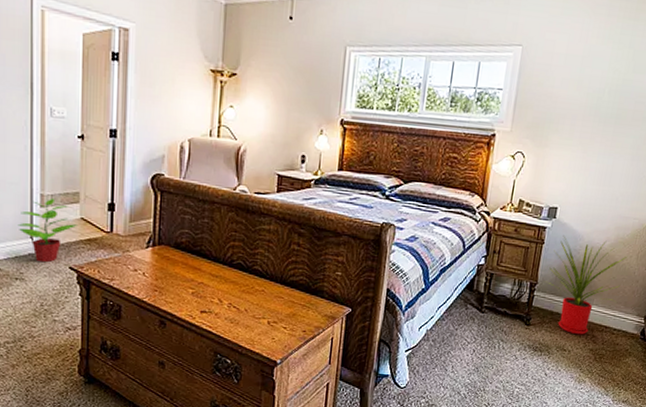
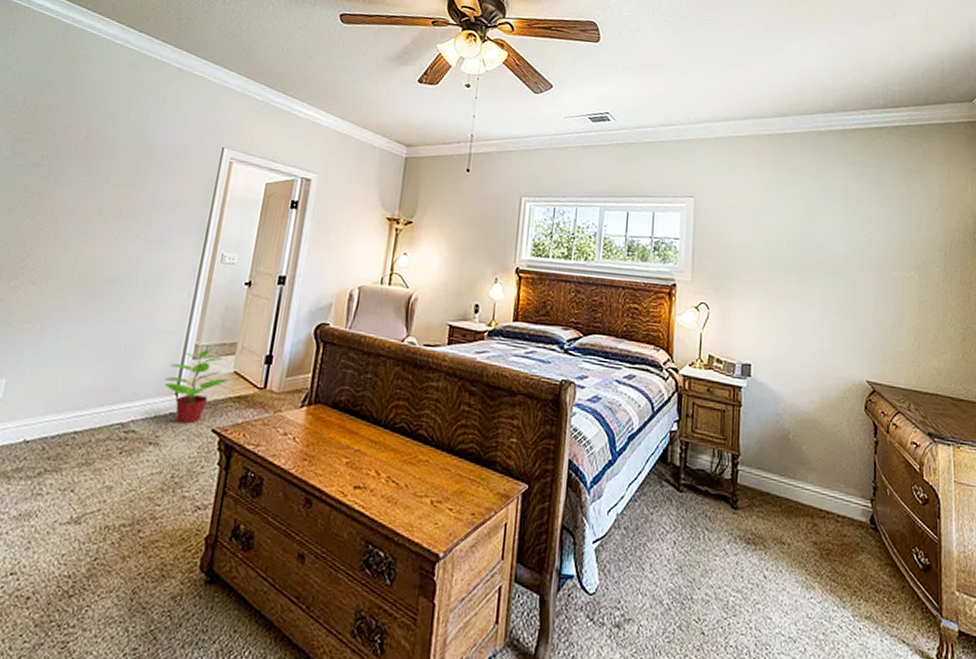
house plant: present [544,236,629,335] -> none [748,397,838,523]

